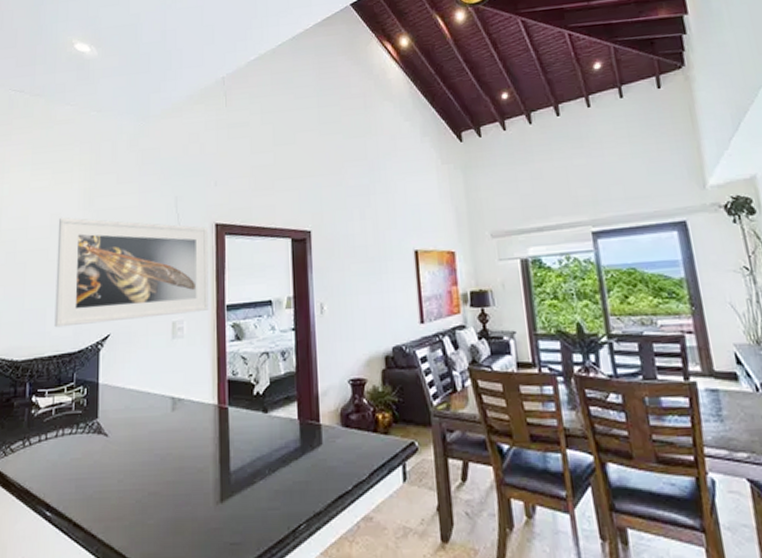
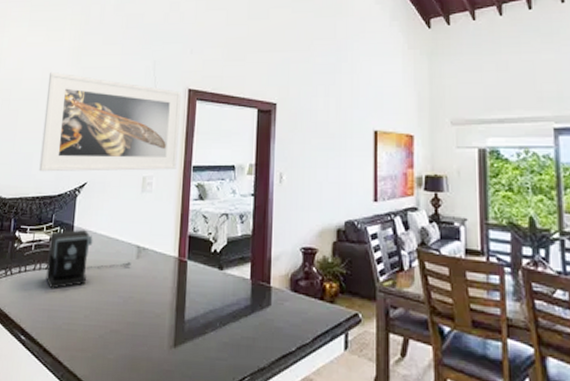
coffee maker: none [70,387,166,456] -> present [46,230,131,289]

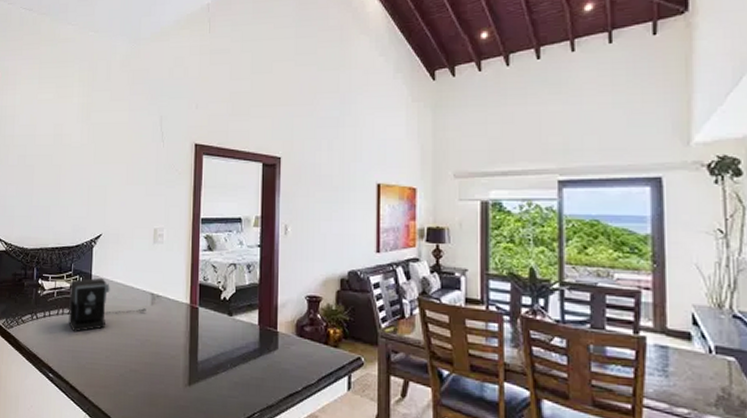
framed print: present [39,71,181,172] -> none [57,127,188,224]

